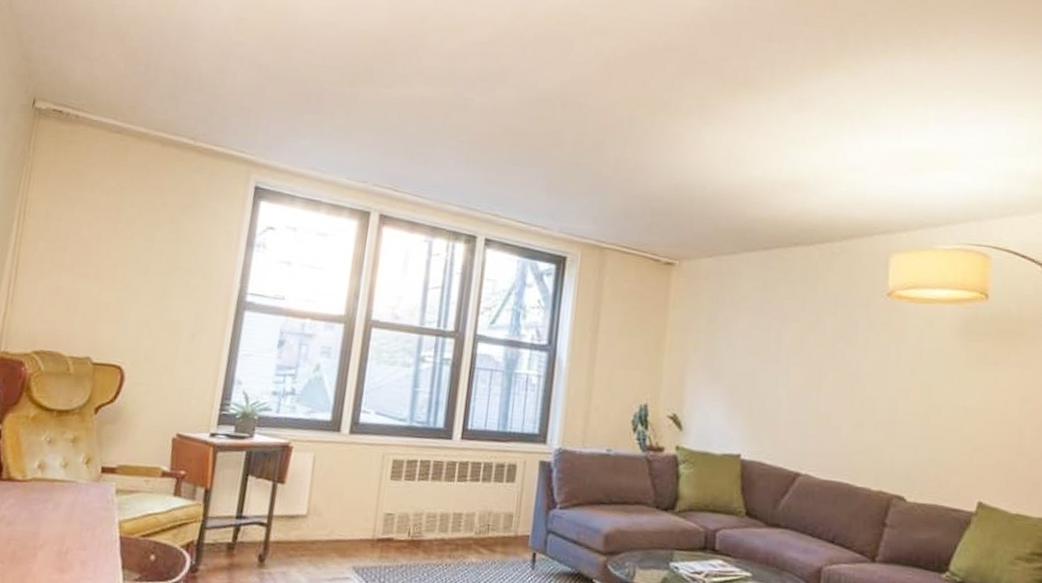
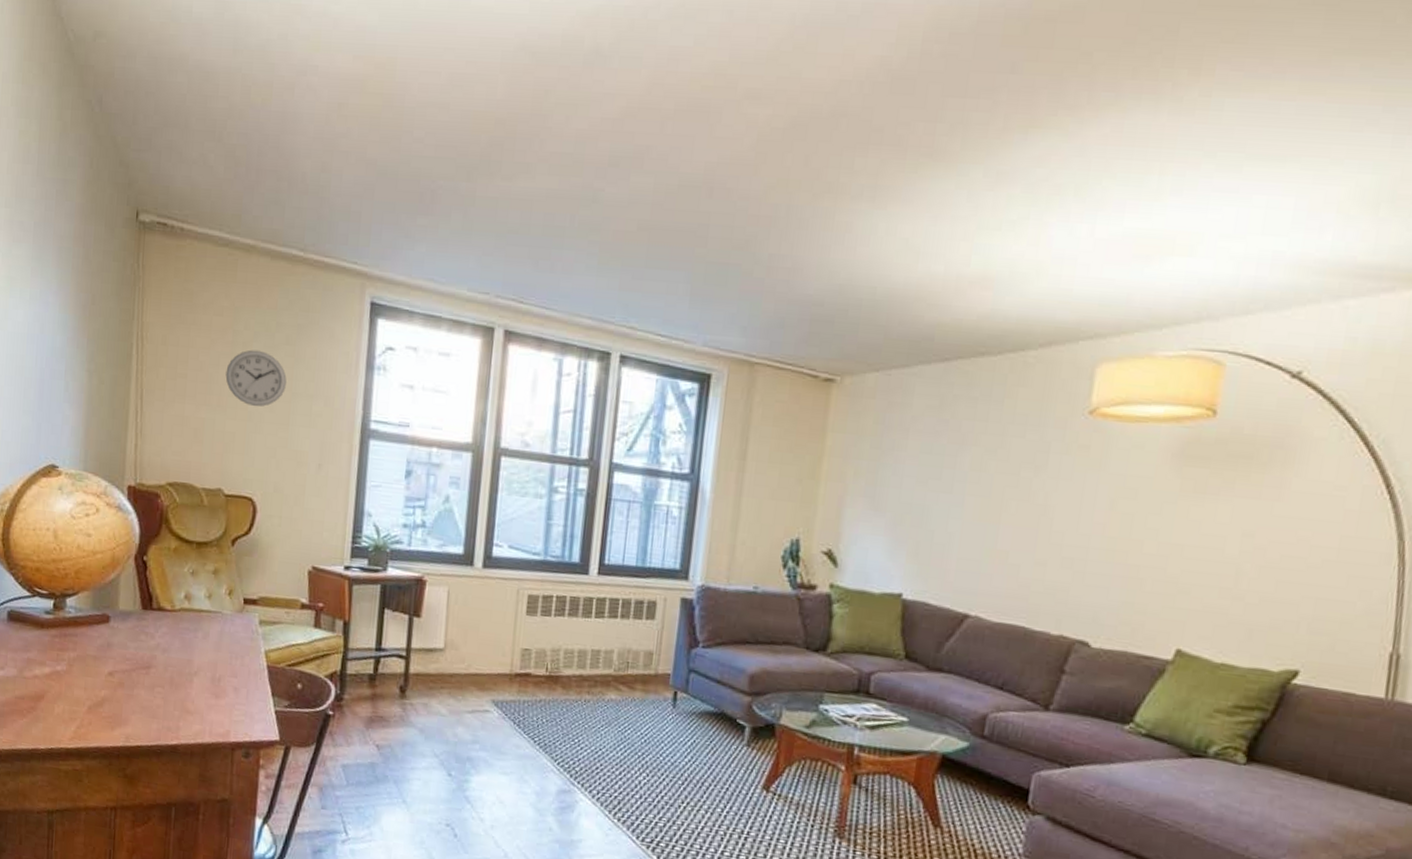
wall clock: none [105,226,167,279] -> present [225,349,287,407]

